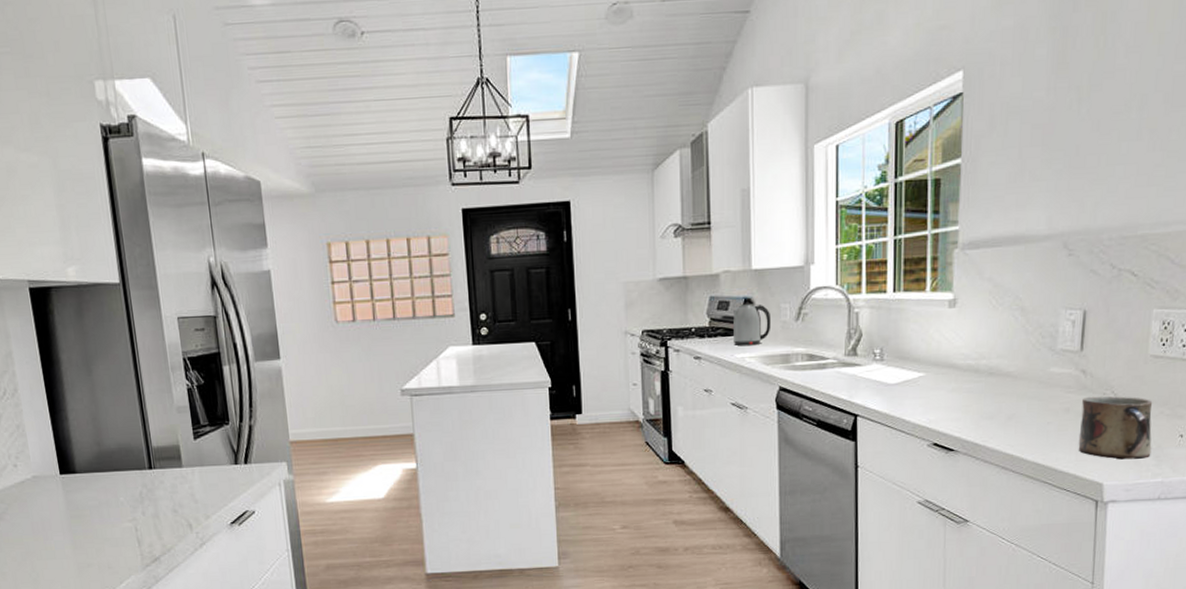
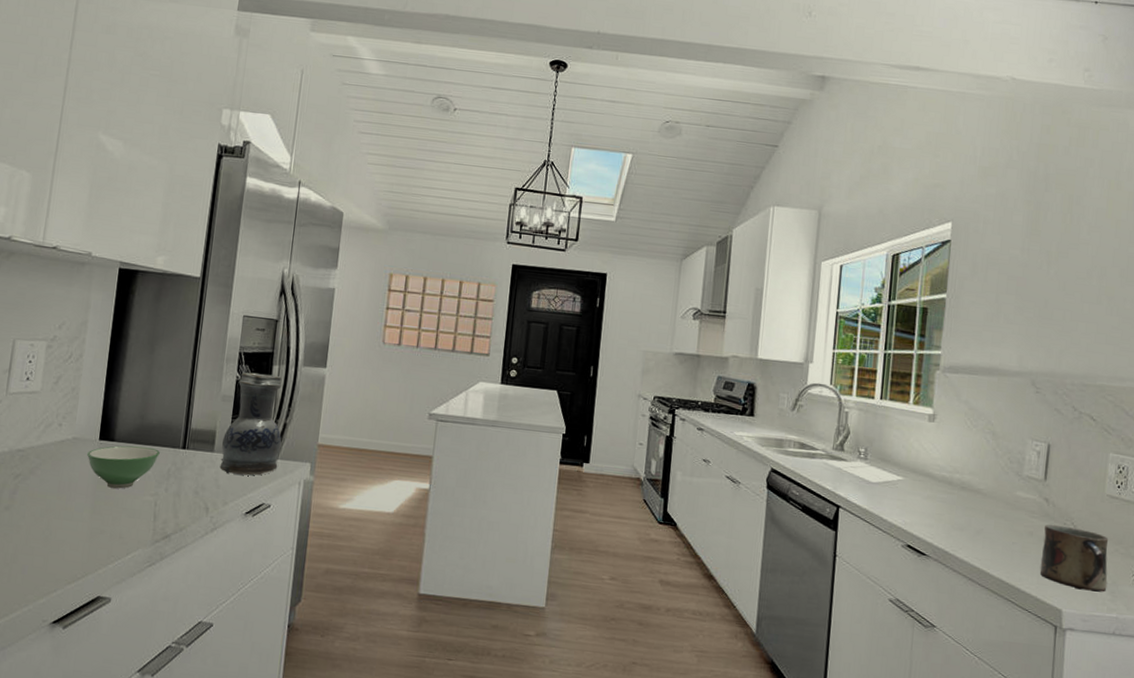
bowl: none [51,473,127,521] -> present [86,445,160,489]
ceramic jug: none [188,376,253,488] -> present [219,372,282,476]
kettle: present [732,303,772,346] -> none [734,387,771,427]

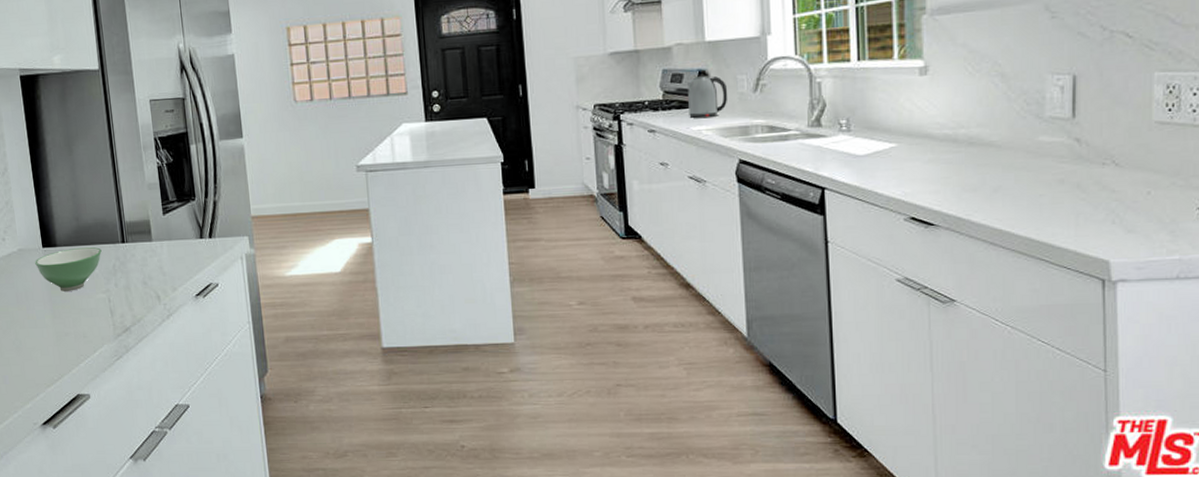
ceramic jug: present [219,372,282,476] -> none [158,154,217,261]
kettle: none [734,387,771,427] -> present [686,75,728,119]
mug: present [1040,524,1109,592] -> none [1077,165,1165,235]

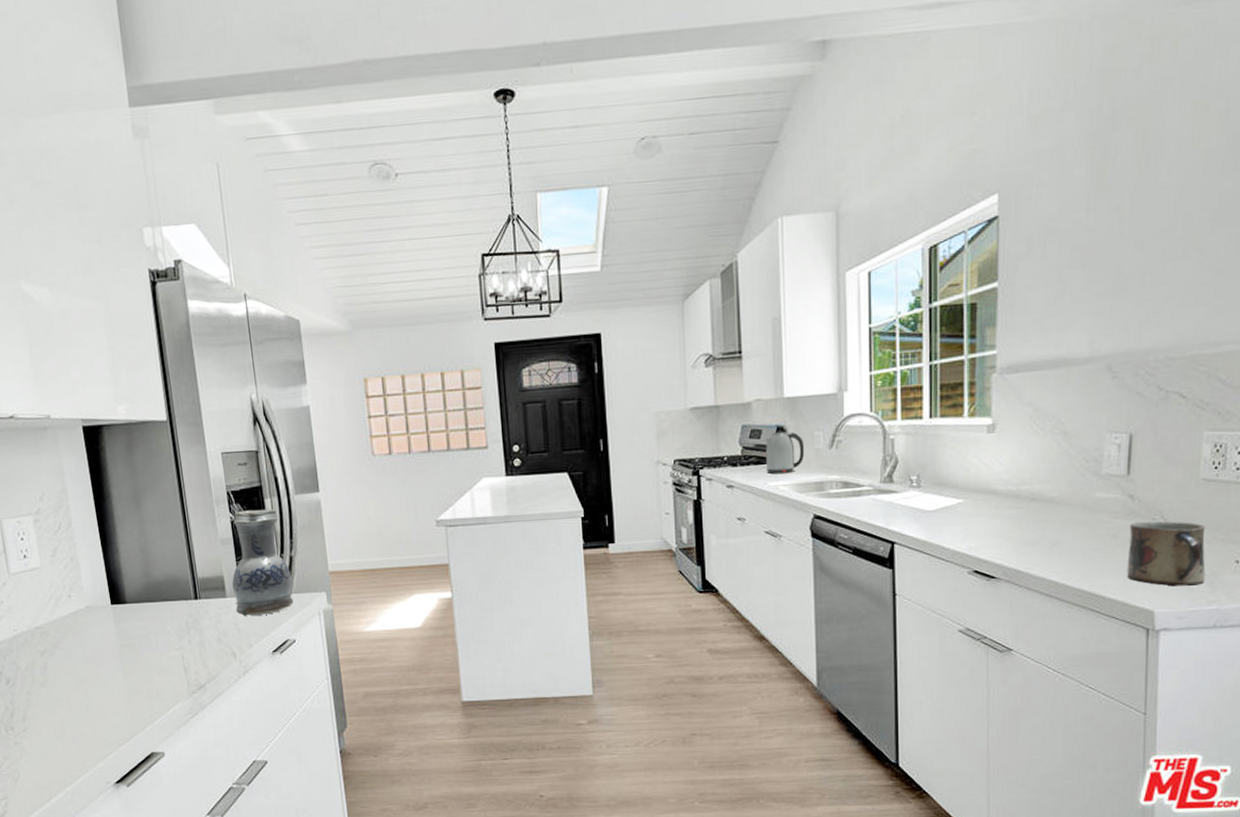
bowl: present [34,247,102,292] -> none [102,603,174,649]
ceramic jug: none [158,154,217,261] -> present [232,509,294,617]
mug: none [1077,165,1165,235] -> present [1126,520,1206,586]

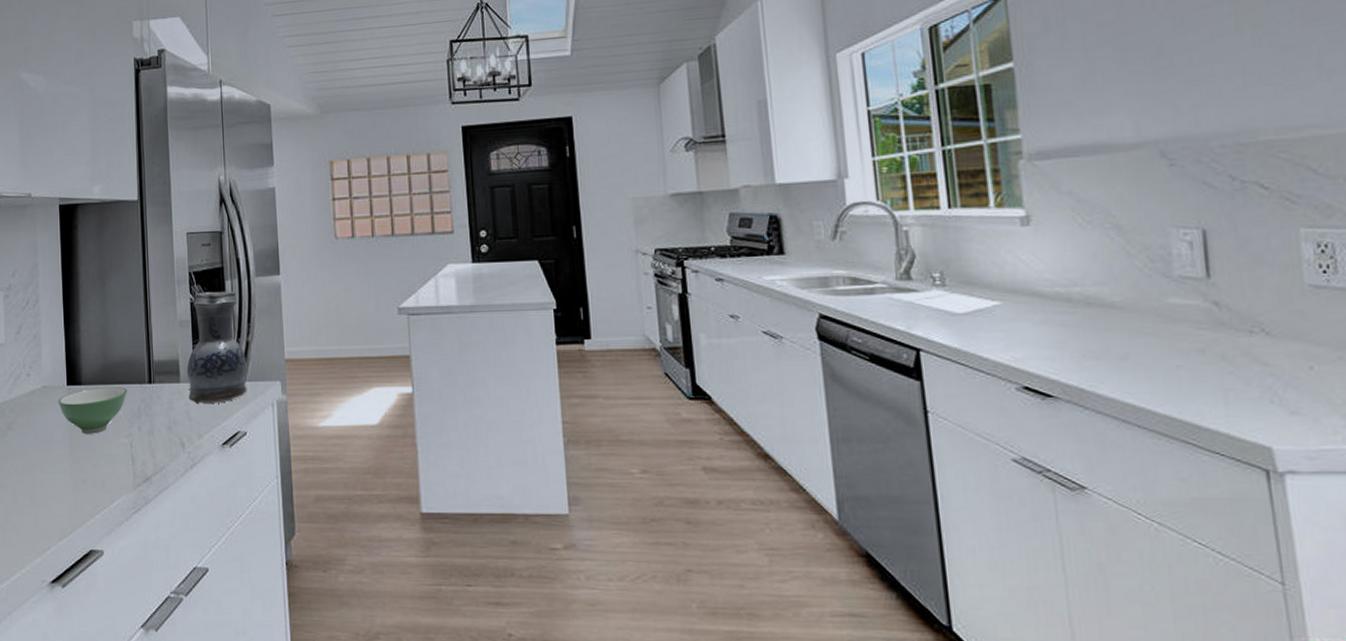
bowl: none [102,603,174,649] -> present [57,386,127,434]
kettle: present [765,431,805,474] -> none [756,220,804,268]
mug: present [1126,520,1206,586] -> none [1219,334,1337,417]

